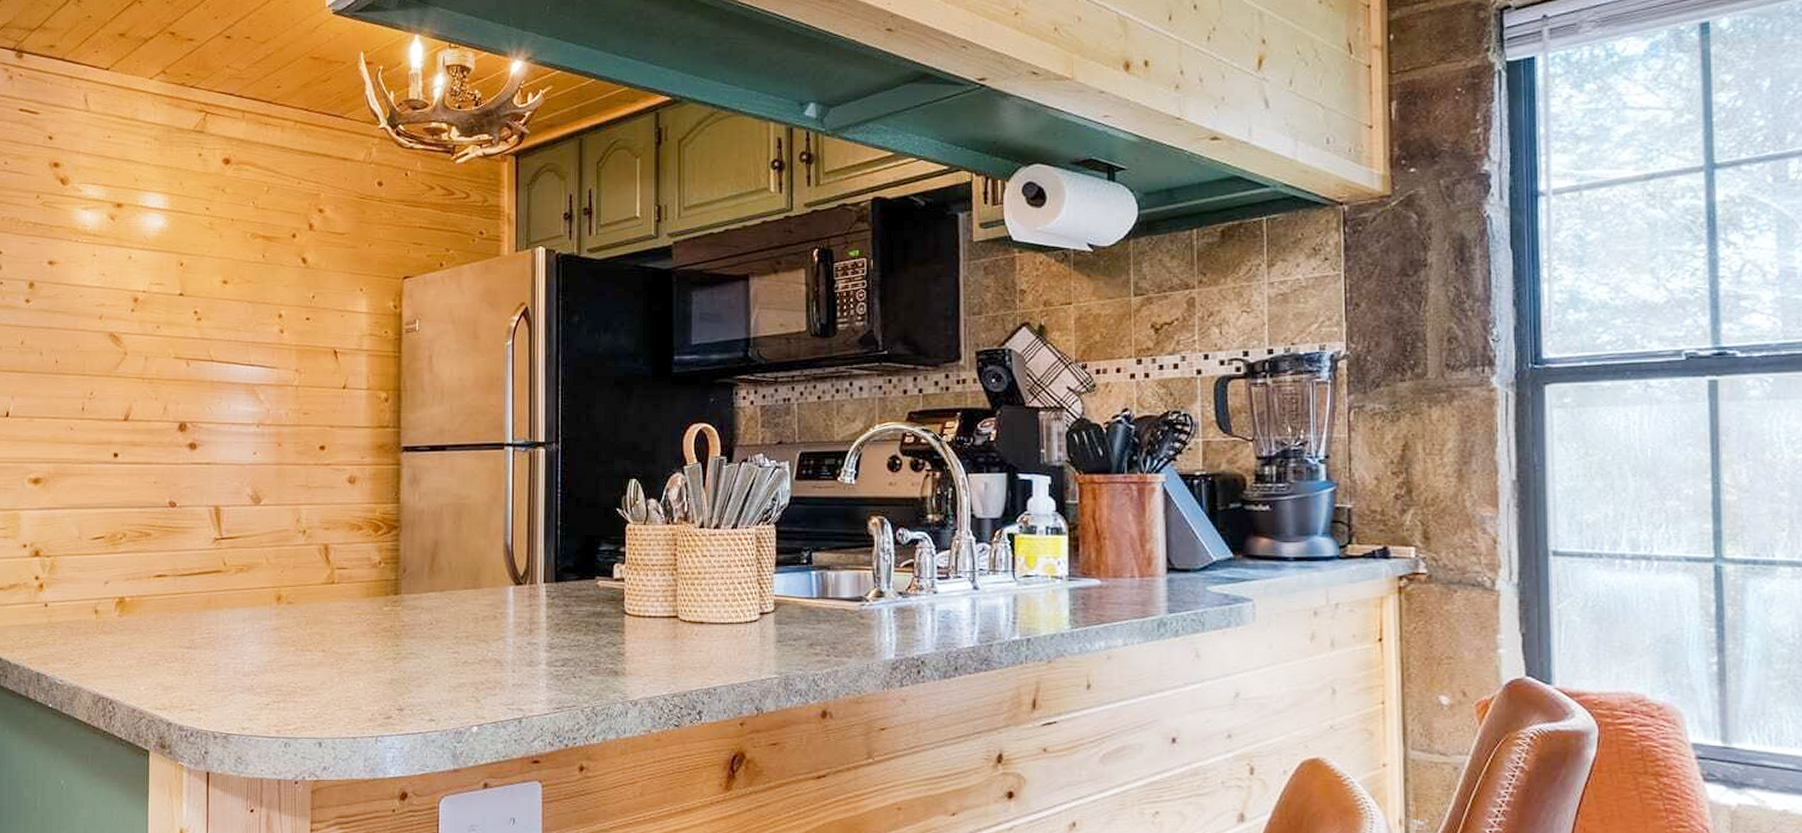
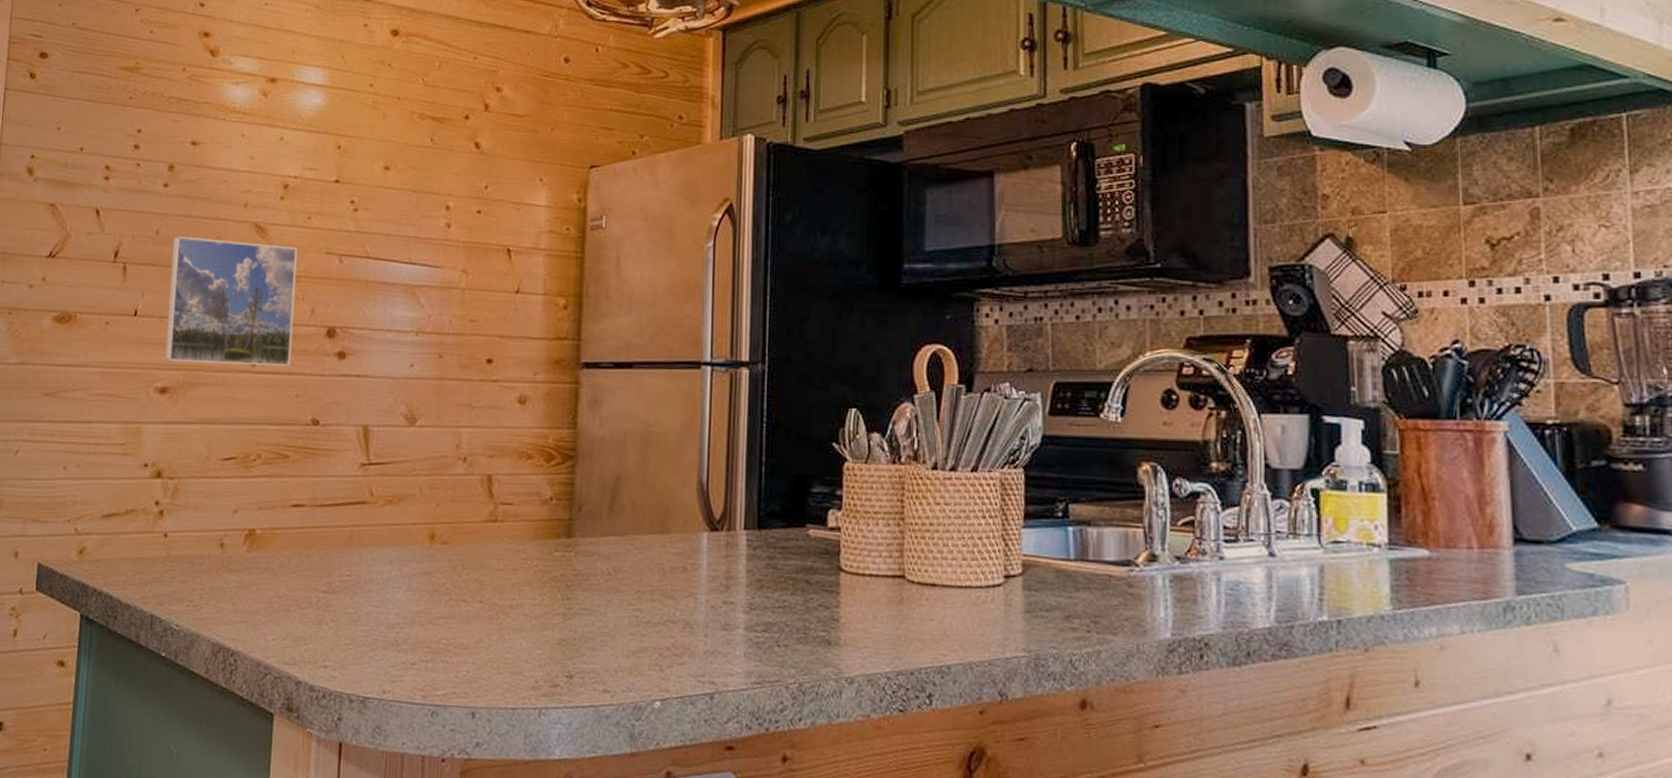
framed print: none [36,346,149,458] -> present [165,236,298,367]

